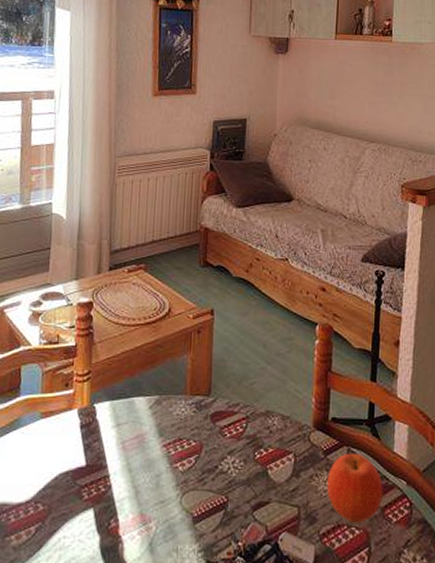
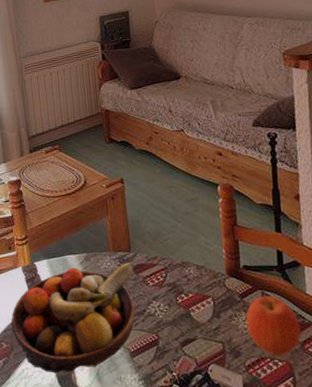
fruit bowl: none [53,409,213,543] -> present [11,262,136,373]

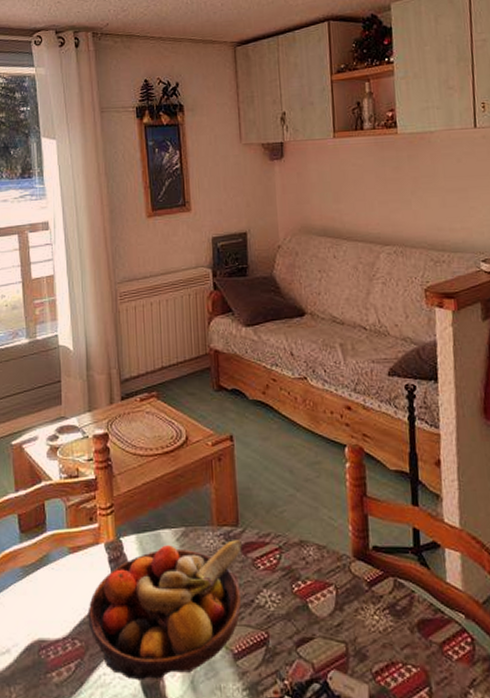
fruit: present [246,295,301,356] -> none [374,584,440,661]

